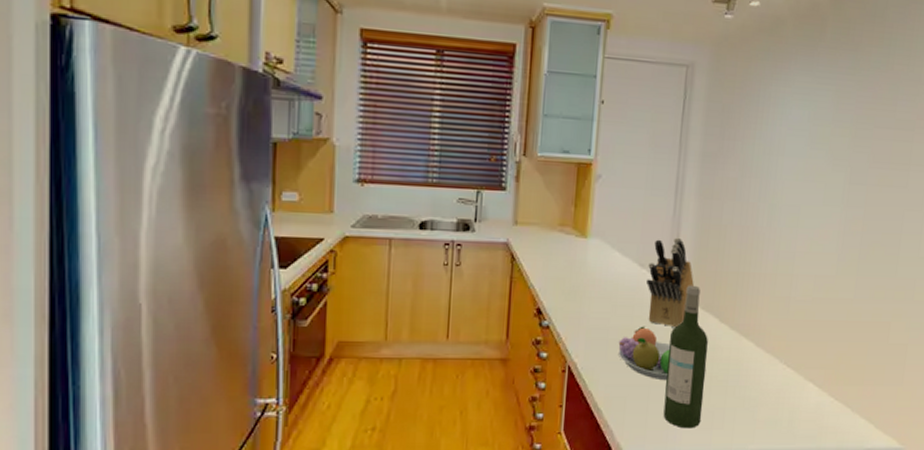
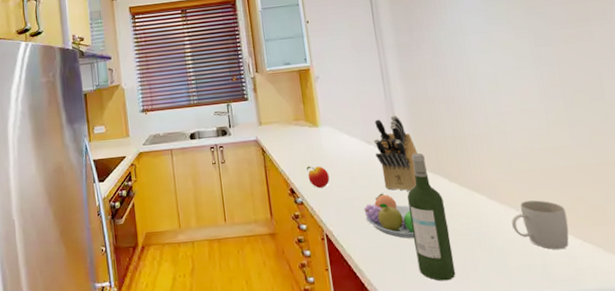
apple: none [561,283,587,312] -> present [307,166,330,189]
mug: none [771,353,828,406] -> present [511,200,569,250]

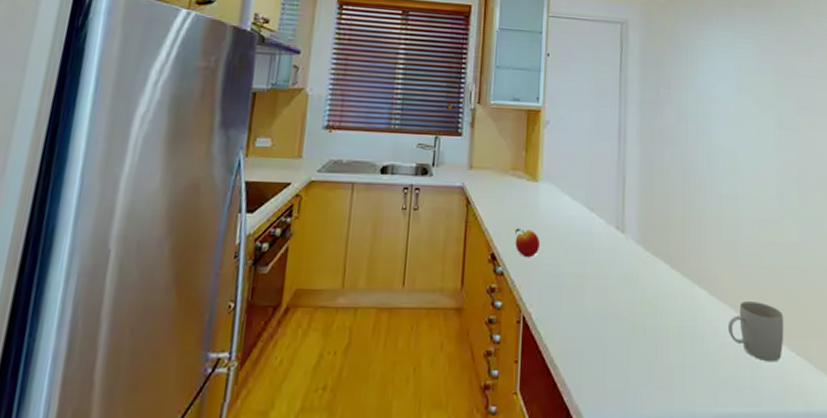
fruit bowl: present [364,193,415,239] -> none [572,272,625,333]
knife block: present [374,115,417,191] -> none [597,181,642,275]
wine bottle: present [407,152,456,281] -> none [621,229,662,388]

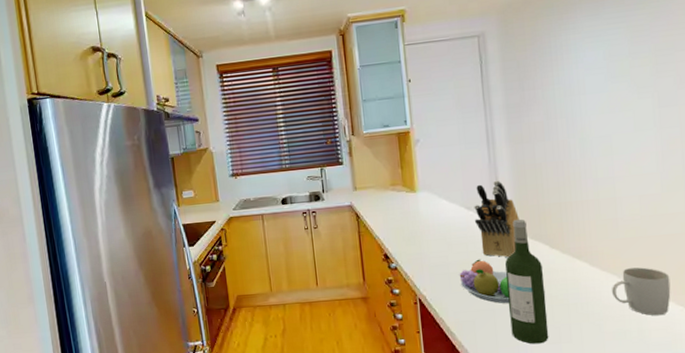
apple: present [515,228,540,258] -> none [402,231,425,254]
fruit bowl: none [572,272,625,333] -> present [459,259,510,304]
knife block: none [597,181,642,275] -> present [474,180,519,258]
wine bottle: none [621,229,662,388] -> present [505,219,549,344]

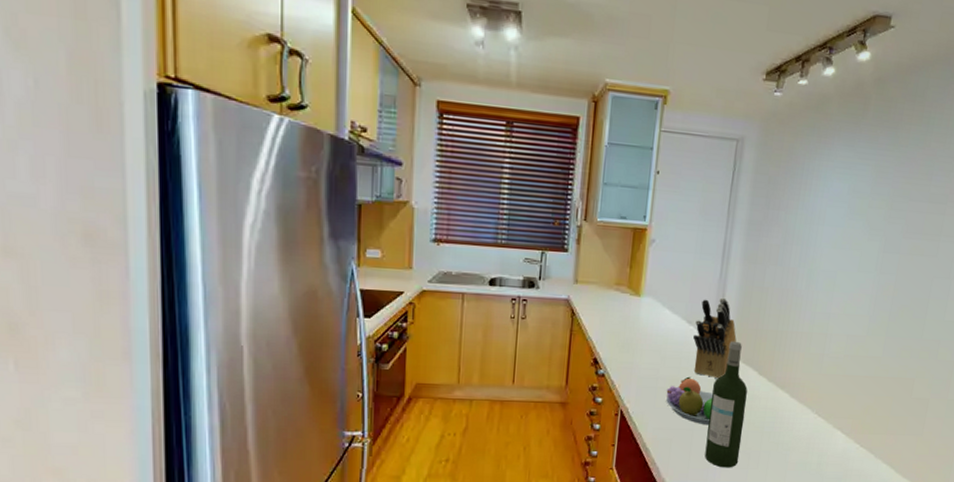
mug: present [612,267,671,316] -> none [803,403,855,452]

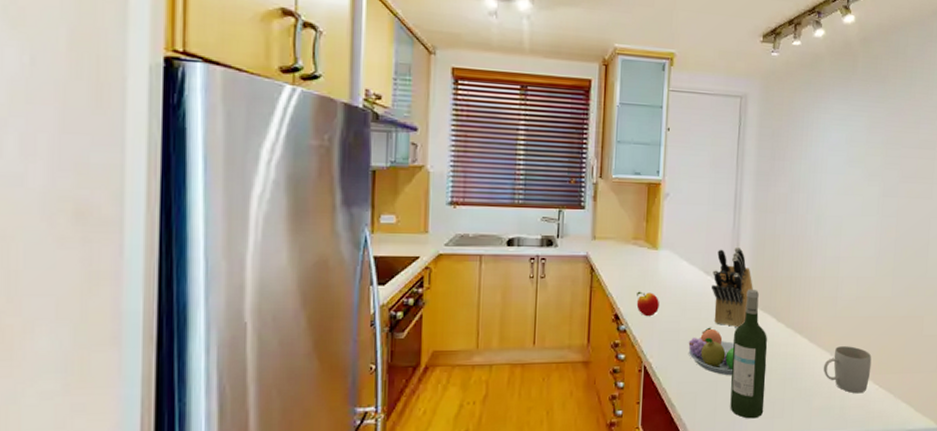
apple: none [616,337,639,363] -> present [636,291,659,317]
mug: none [803,403,855,452] -> present [824,346,872,394]

